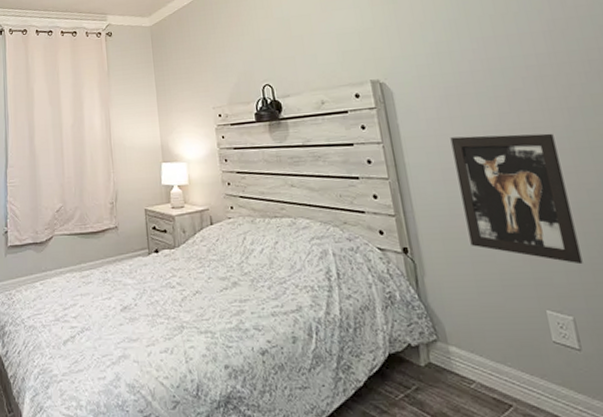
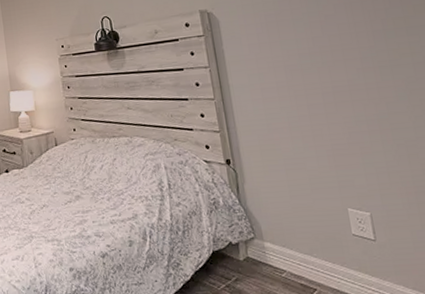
wall art: present [450,133,583,265] -> none [269,54,380,168]

